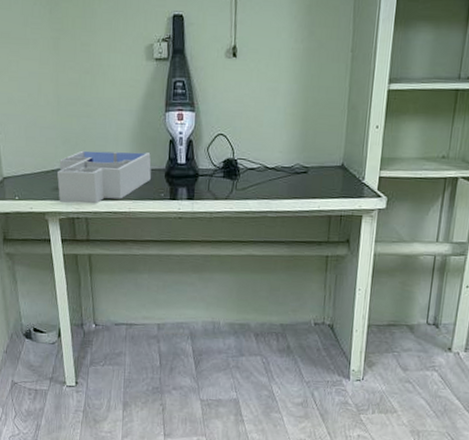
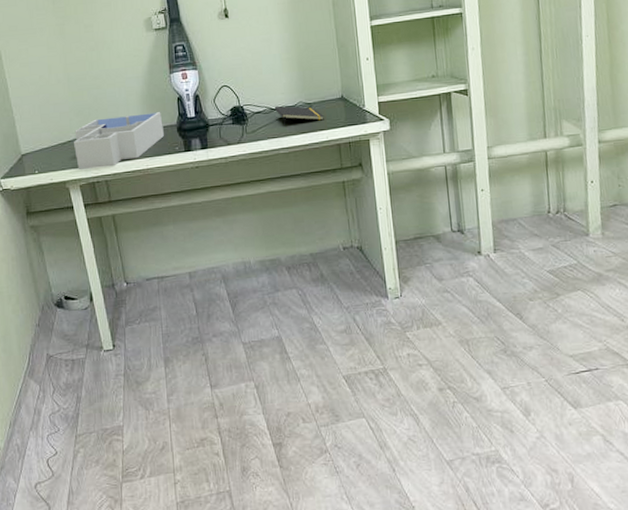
notepad: none [269,164,320,188] -> present [274,105,324,126]

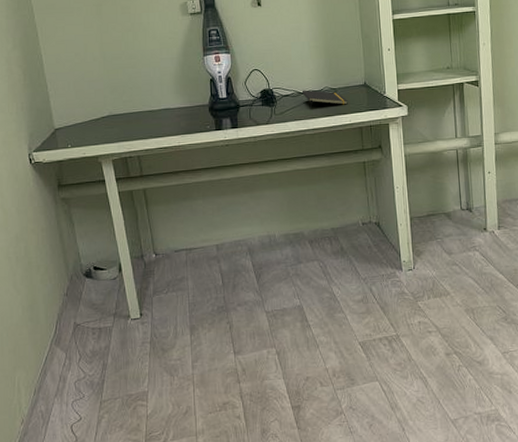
desk organizer: present [74,112,165,169] -> none [108,92,197,145]

